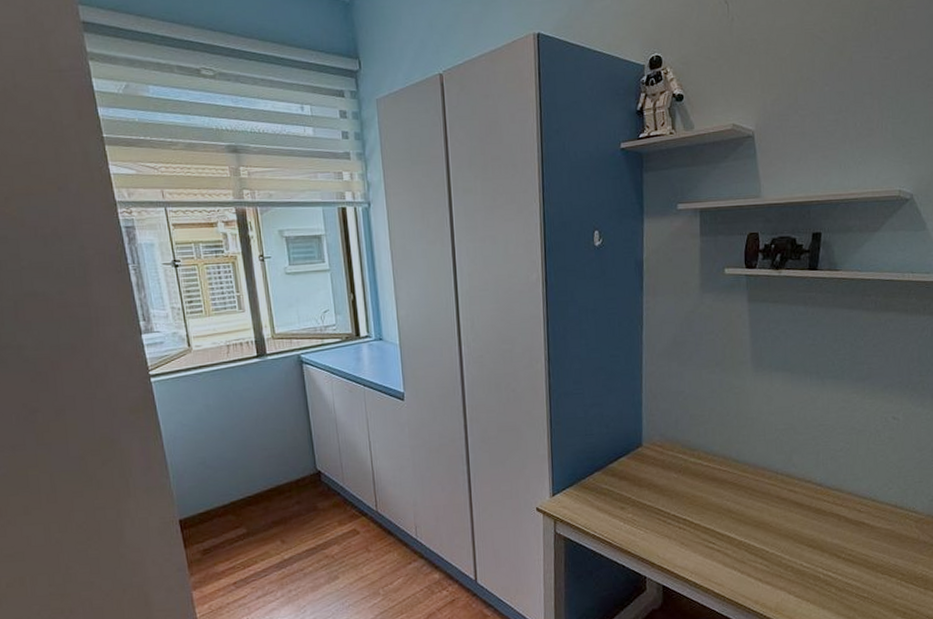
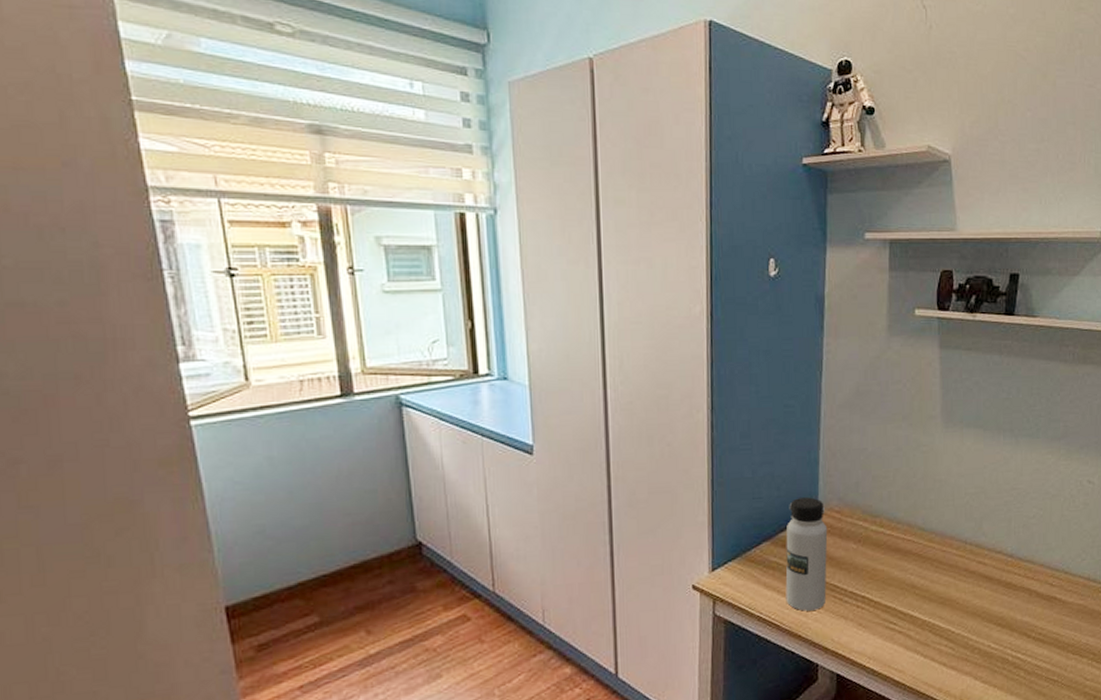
water bottle: none [615,433,652,531] -> present [785,497,828,611]

